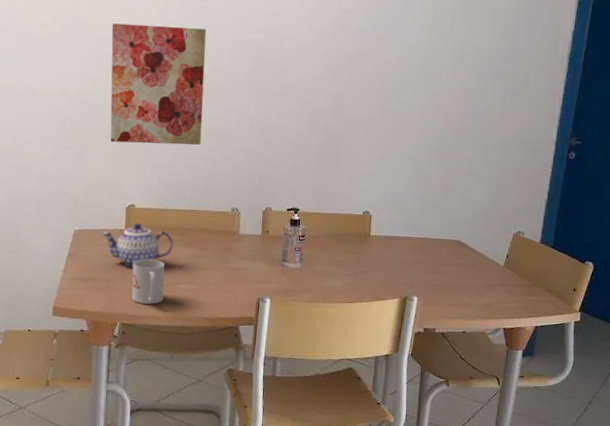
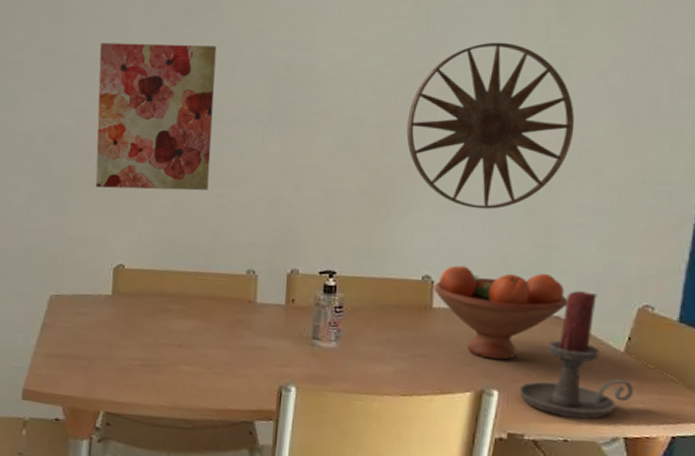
teapot: present [102,223,173,267] -> none [84,287,172,343]
mug: present [131,259,165,304] -> none [118,332,161,390]
wall art: none [351,33,471,161] -> present [406,42,575,210]
fruit bowl: none [371,203,466,274] -> present [433,265,568,360]
candle holder: none [431,221,511,316] -> present [518,291,634,419]

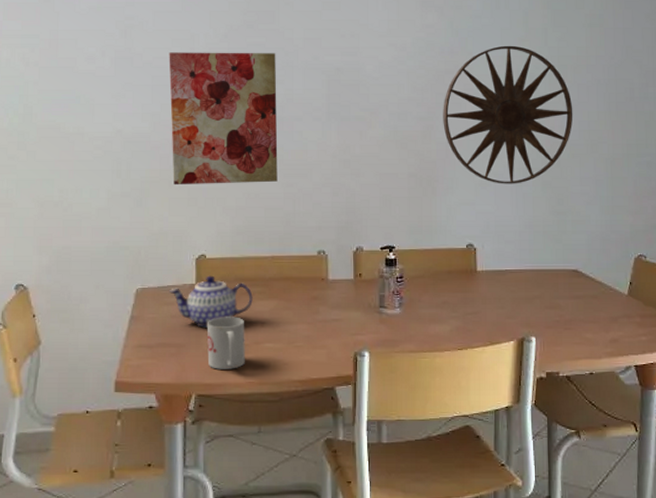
teapot: none [84,287,172,343] -> present [169,275,253,328]
mug: none [118,332,161,390] -> present [206,317,245,369]
fruit bowl: present [433,265,568,360] -> none [476,233,582,311]
candle holder: present [518,291,634,419] -> none [551,247,639,353]

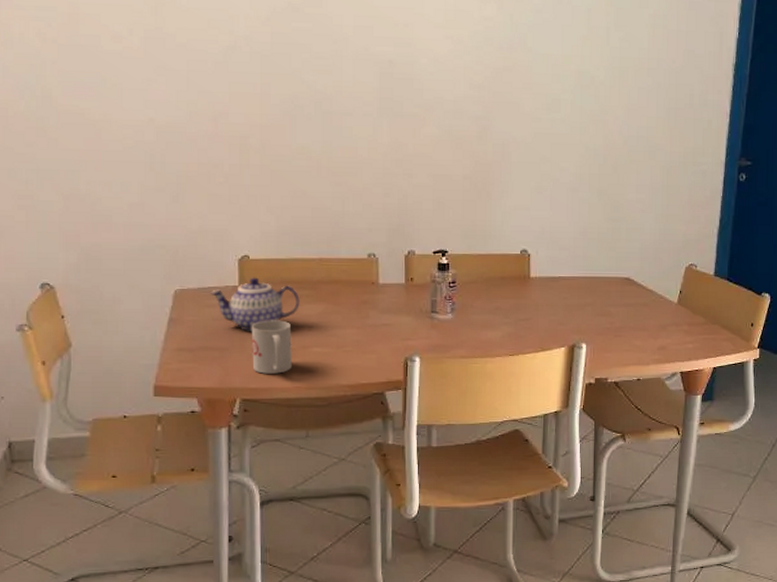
wall art: present [169,52,278,186] -> none [205,34,326,181]
wall art: present [443,45,573,184] -> none [500,43,632,190]

